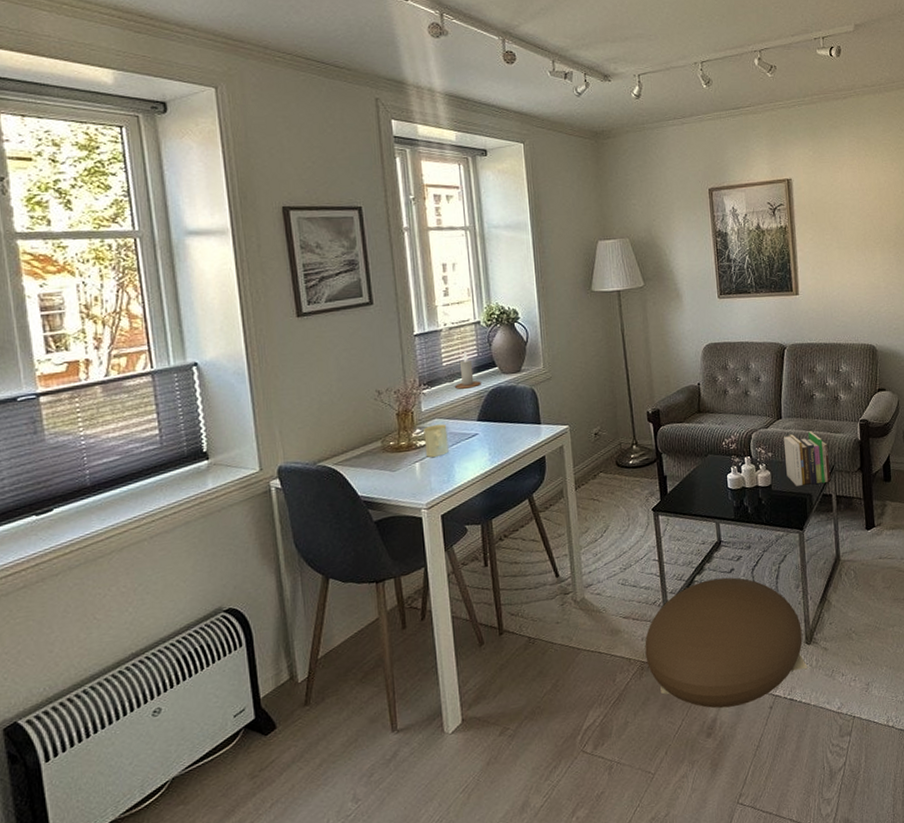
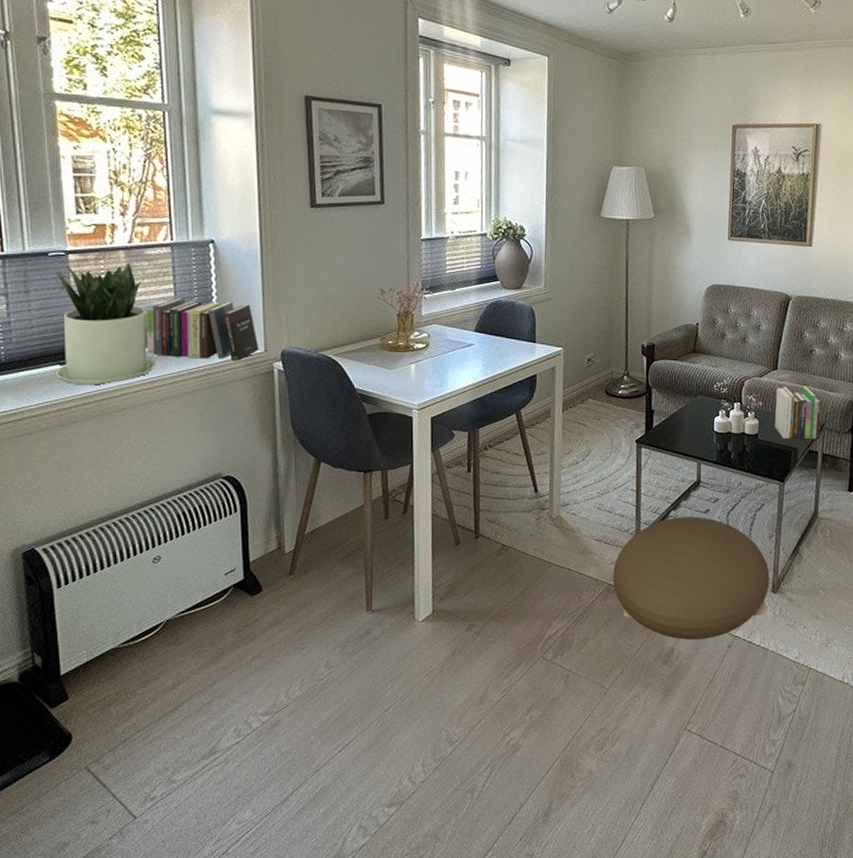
planter: none [27,397,142,534] -> present [55,262,155,385]
books: none [129,424,254,491] -> present [146,297,259,362]
cup: present [423,424,449,458] -> none [421,330,445,362]
candle: present [455,350,481,389] -> none [456,261,482,299]

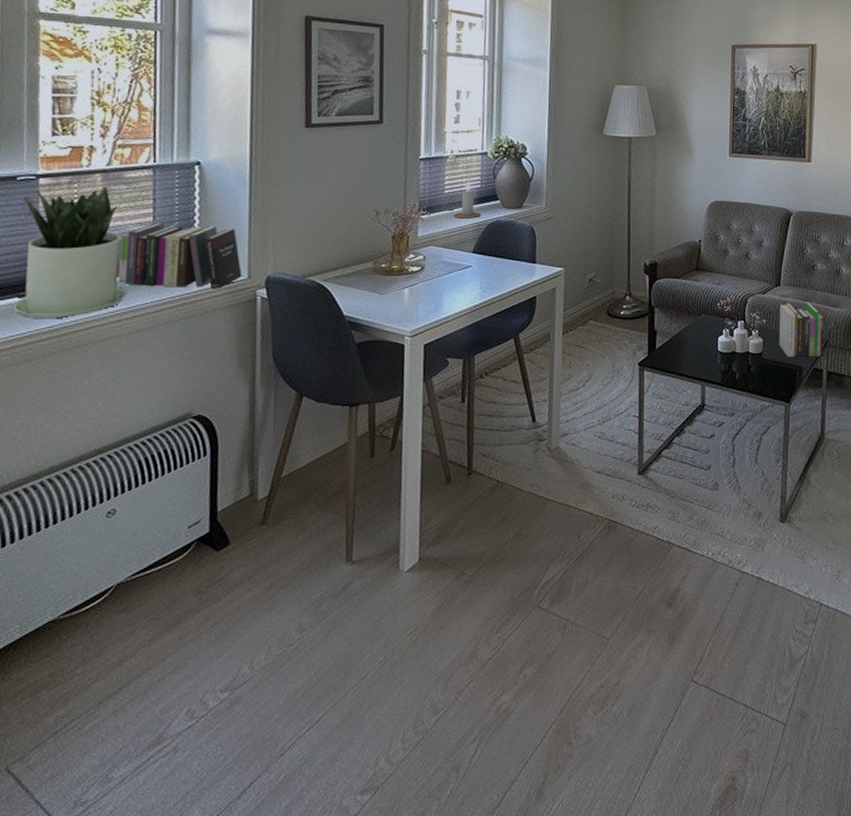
candle: none [456,261,482,299] -> present [454,180,481,219]
pouf: present [613,517,771,640] -> none [614,443,779,579]

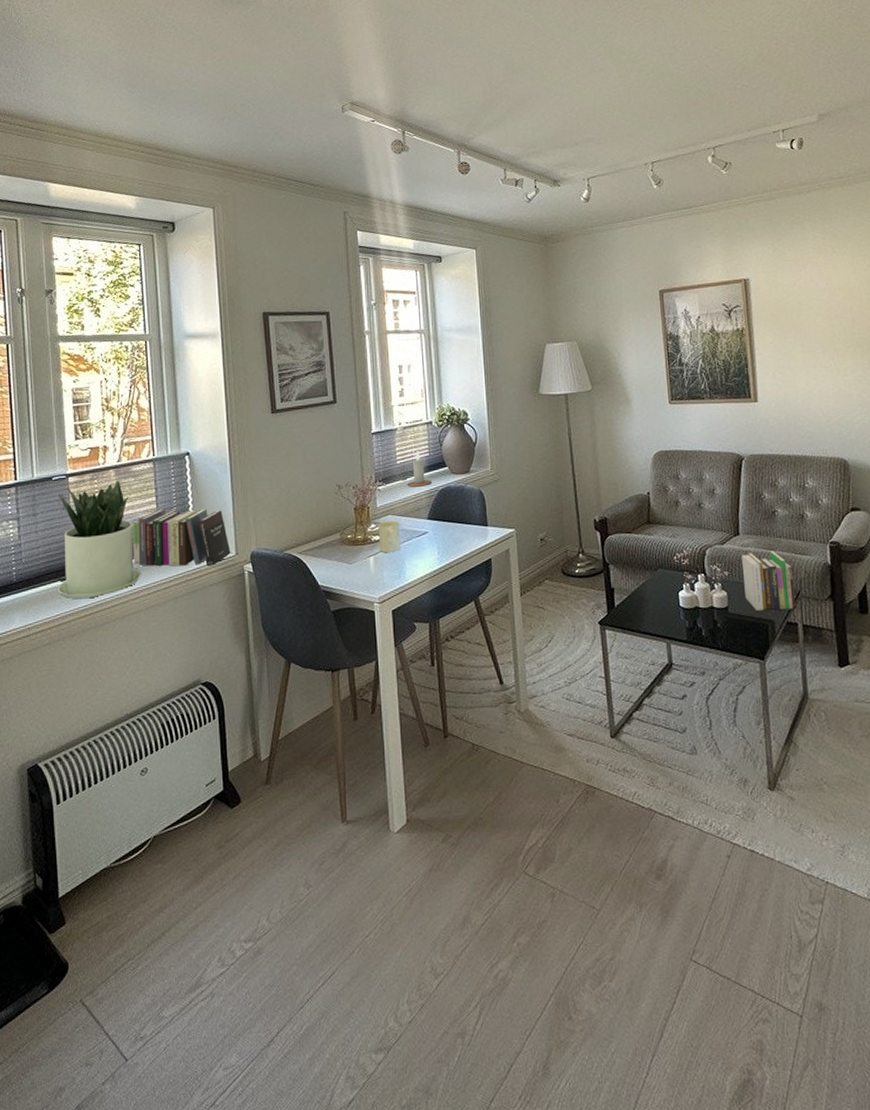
cup: none [416,252,441,285] -> present [378,520,401,553]

